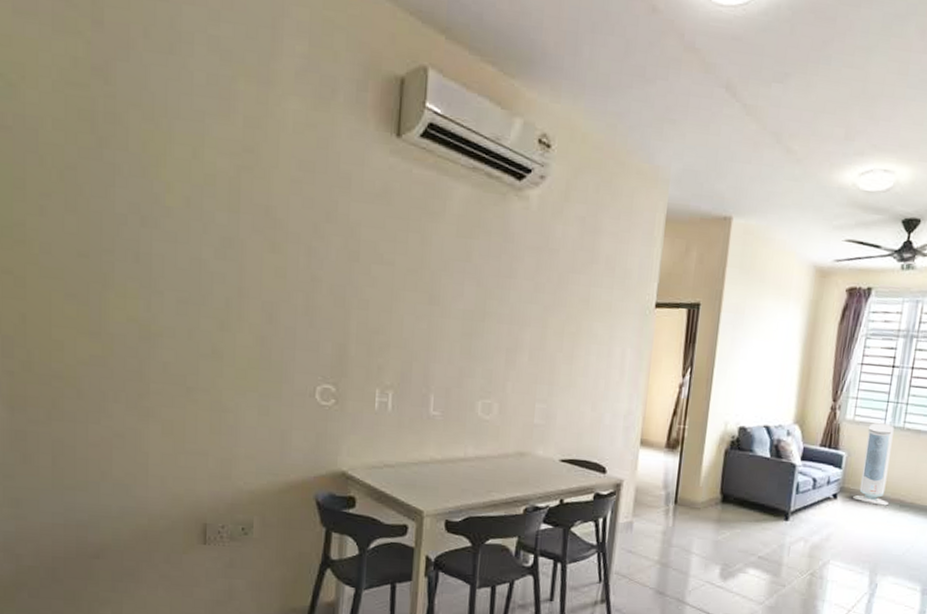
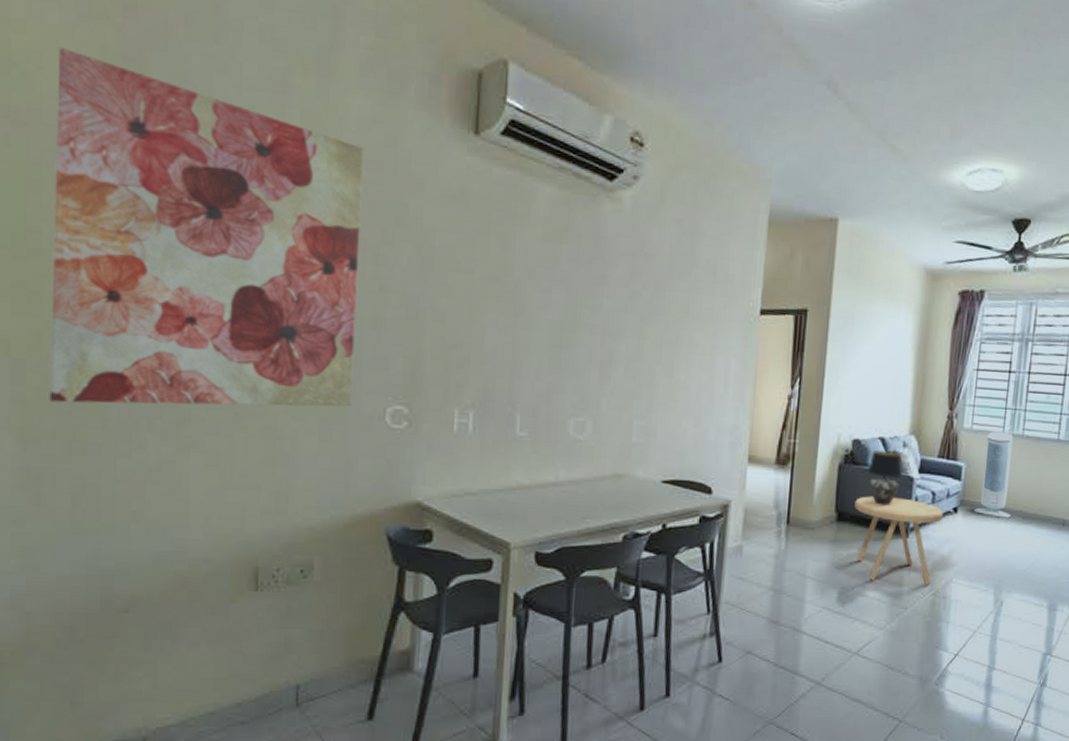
wall art: none [33,58,299,385] -> present [49,46,365,407]
side table: none [739,480,823,565] -> present [854,496,943,585]
table lamp: none [752,437,787,490] -> present [867,449,904,505]

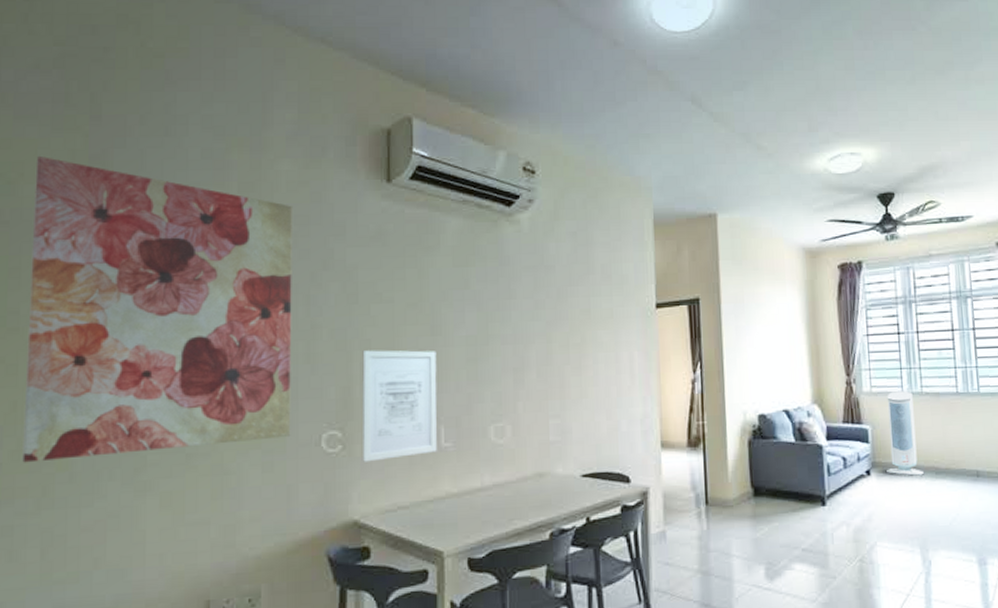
wall art: none [429,323,518,443] -> present [361,350,437,462]
side table: present [854,496,943,585] -> none [769,466,857,553]
table lamp: present [867,449,904,505] -> none [776,421,812,476]

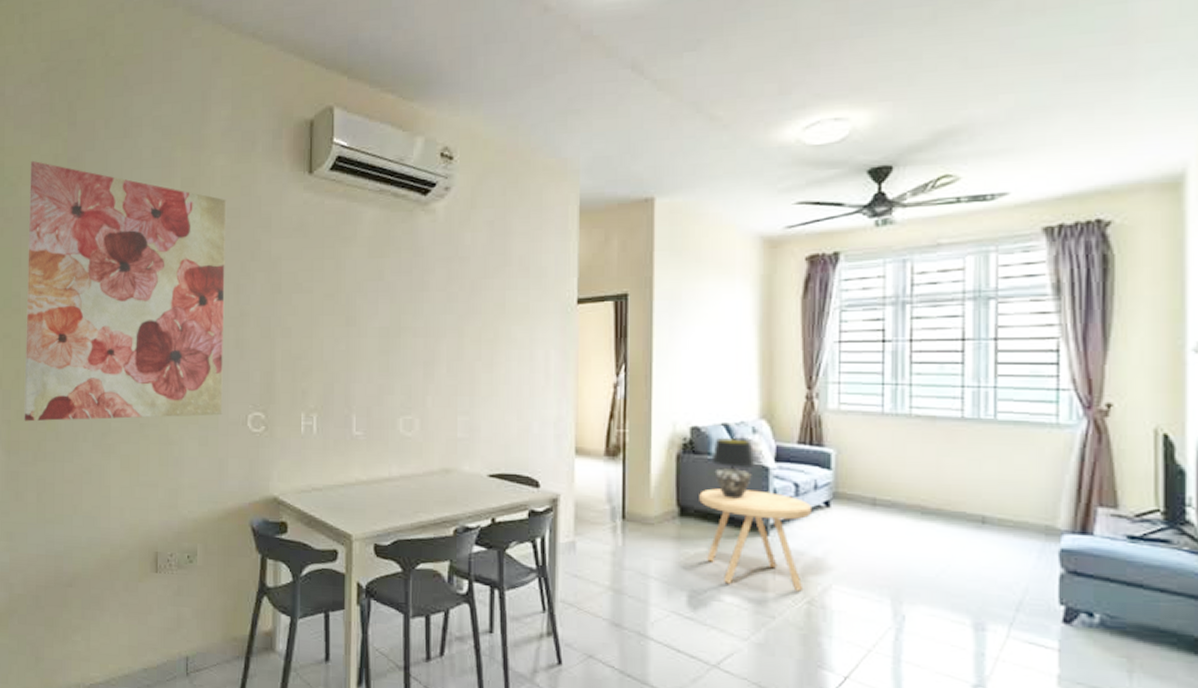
wall art: present [361,350,437,462] -> none [281,338,351,444]
side table: none [769,466,857,553] -> present [699,488,811,591]
table lamp: none [776,421,812,476] -> present [711,437,755,499]
air purifier: present [887,391,925,476] -> none [852,411,906,514]

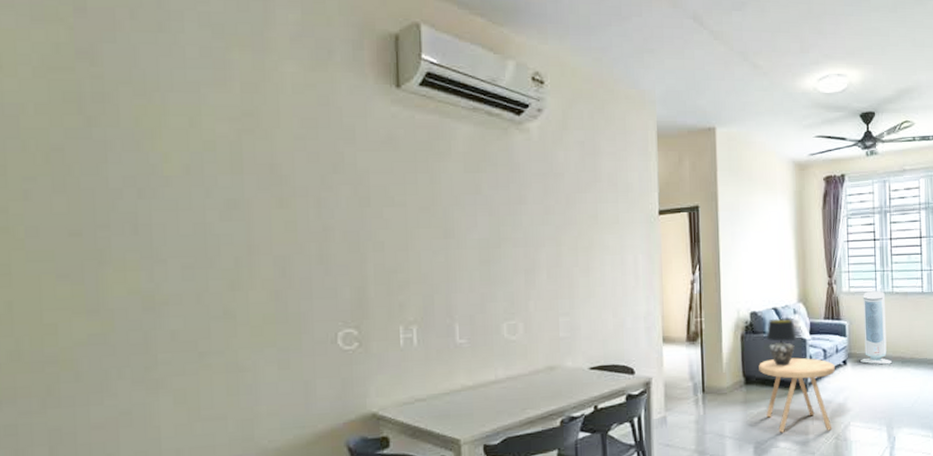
wall art: present [24,160,227,422] -> none [15,47,306,363]
air purifier: none [852,411,906,514] -> present [860,291,893,365]

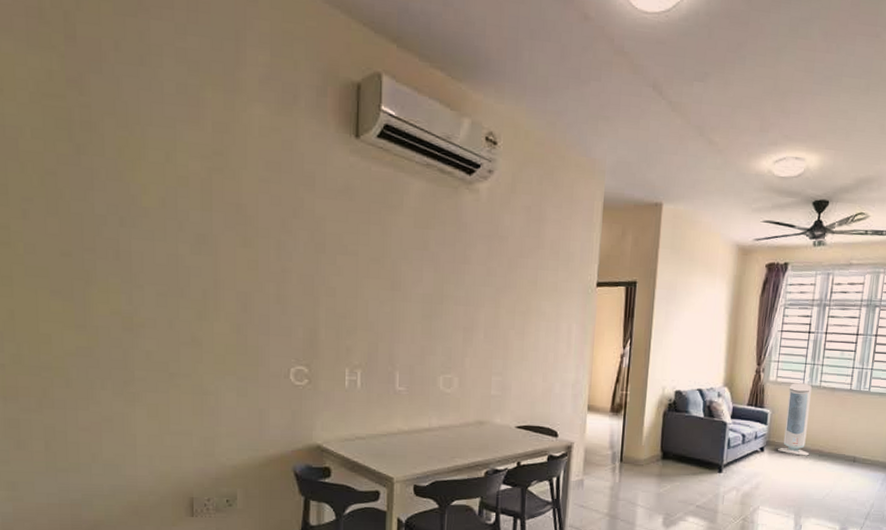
side table: present [759,357,835,433] -> none [677,438,752,512]
table lamp: present [766,318,797,366] -> none [687,399,718,446]

